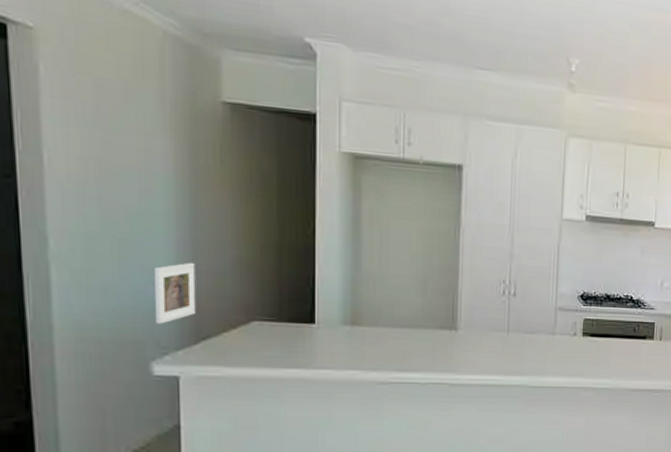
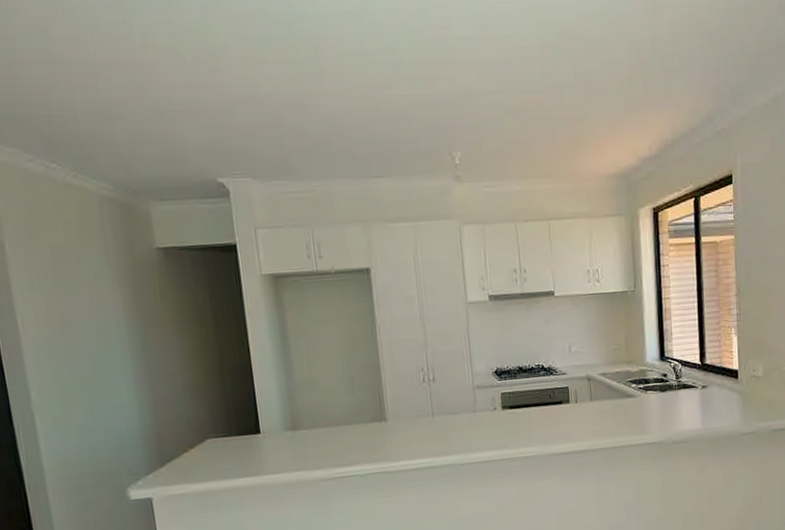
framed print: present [153,262,197,324] -> none [119,394,159,454]

